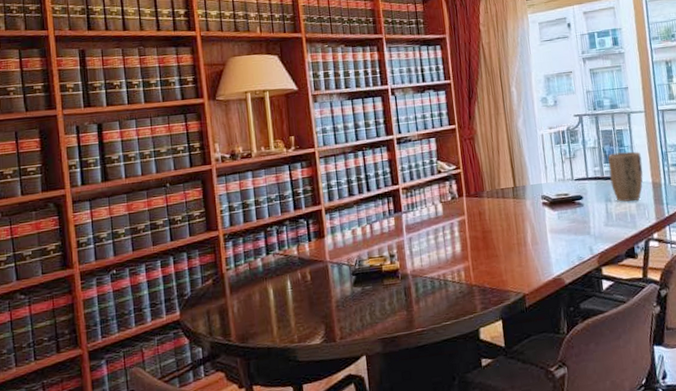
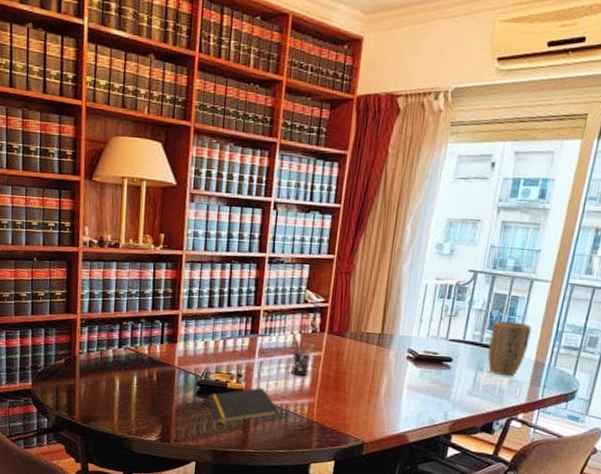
notepad: none [364,263,438,310] -> present [207,387,279,424]
pen holder: none [436,207,457,244] -> present [290,337,314,377]

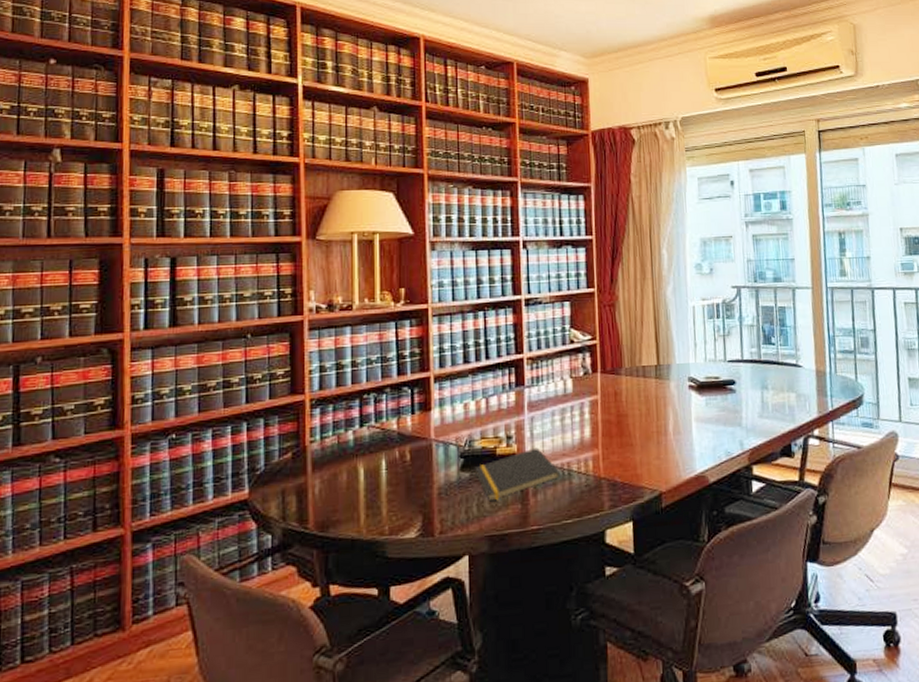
pen holder: present [290,337,314,377] -> none [564,383,588,427]
plant pot: present [487,320,532,376] -> none [767,332,806,391]

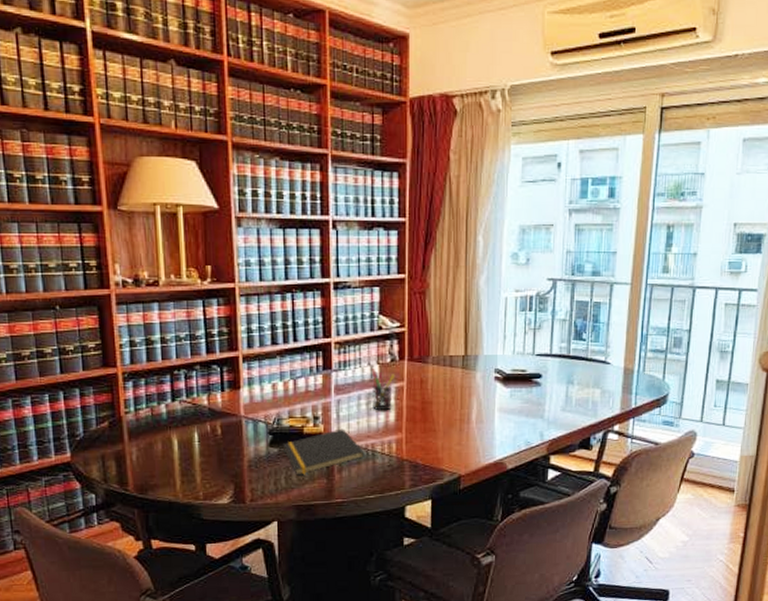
pen holder: none [564,383,588,427] -> present [371,369,394,411]

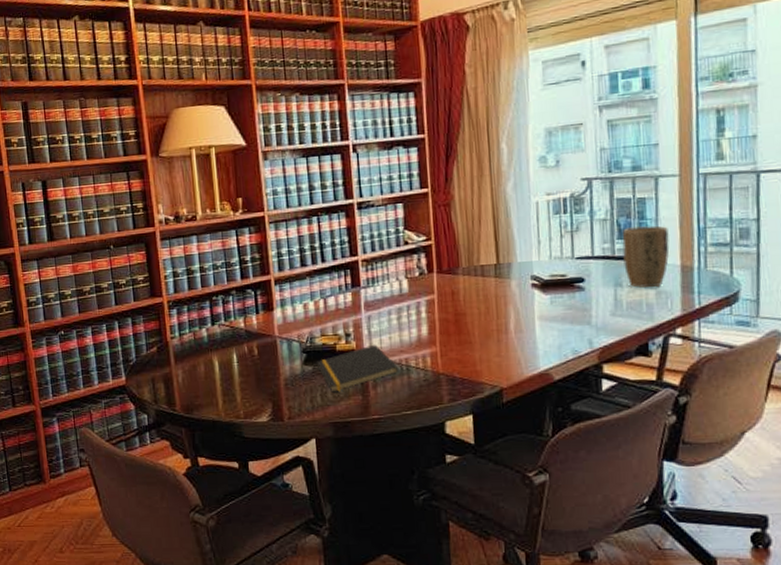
pen holder: present [371,369,394,411] -> none [400,283,424,326]
plant pot: none [577,329,617,386] -> present [622,225,670,288]

